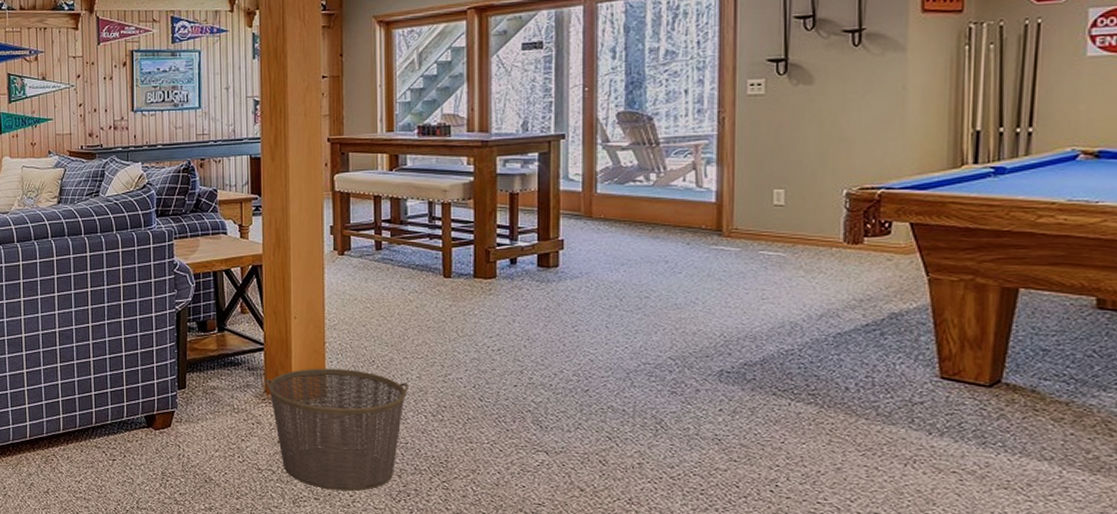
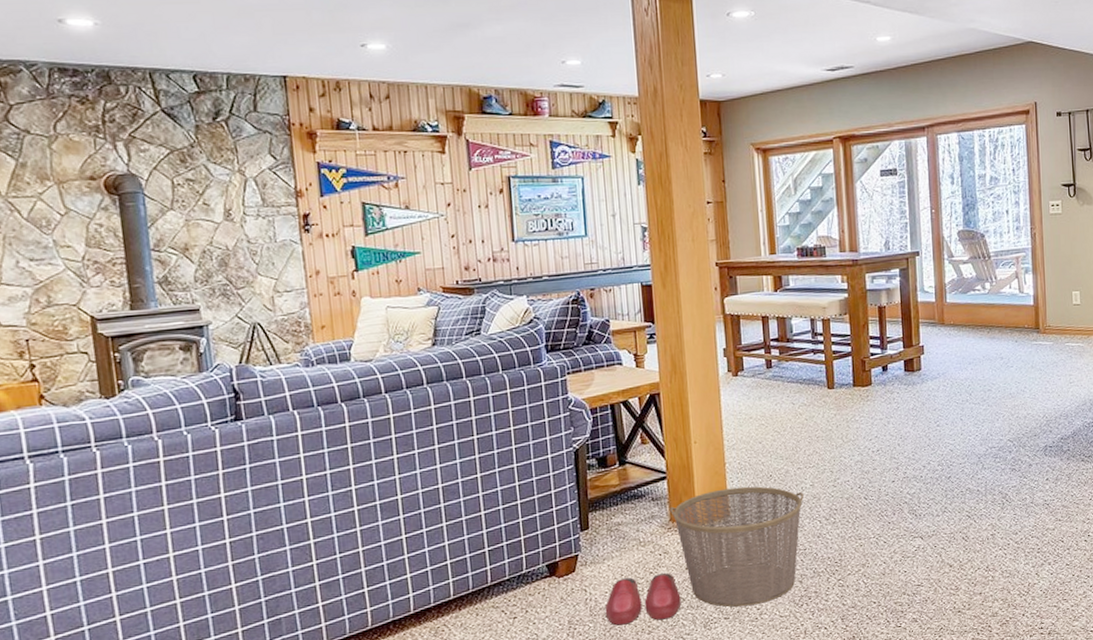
slippers: none [196,441,271,488] -> present [605,573,682,626]

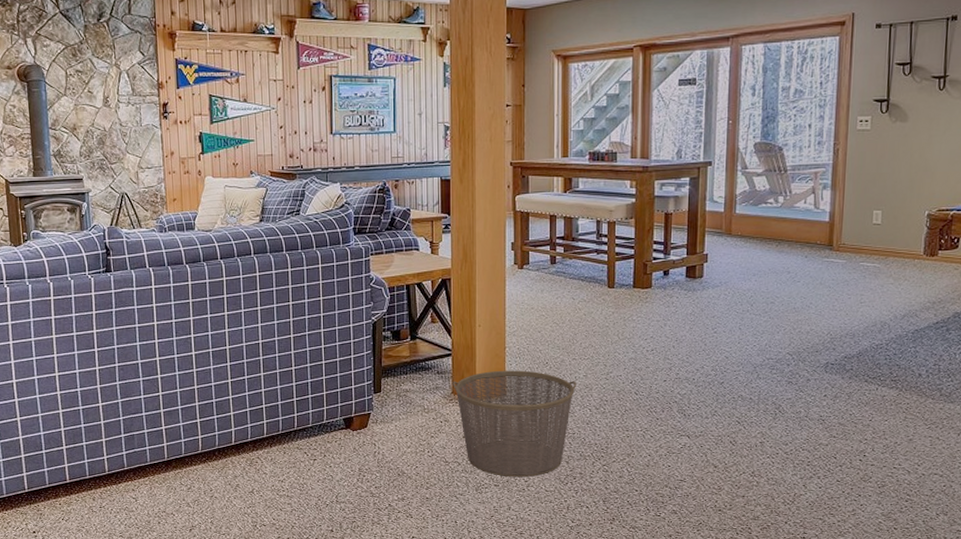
slippers: present [605,573,682,626] -> none [390,438,457,479]

